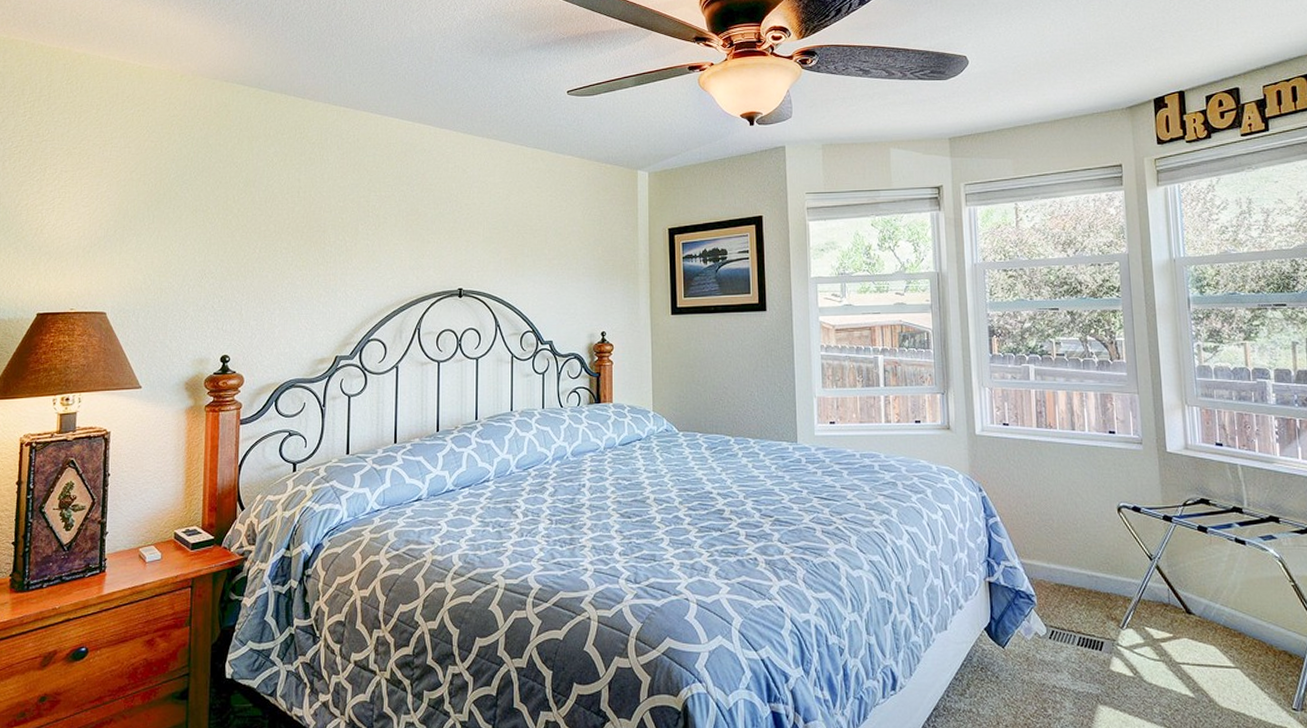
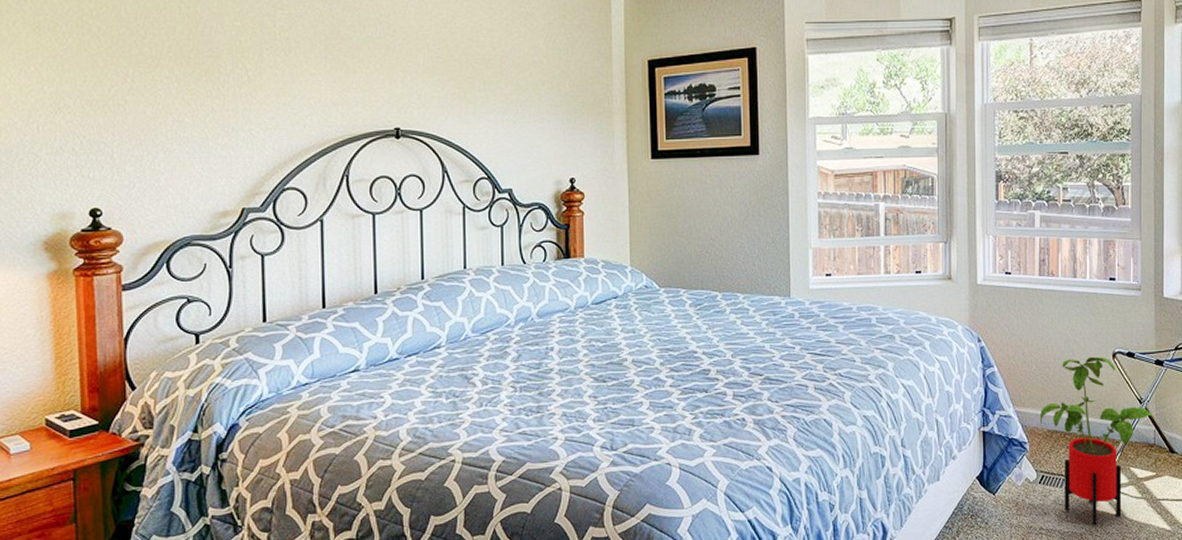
house plant: none [1046,510,1165,688] -> present [1040,356,1153,526]

